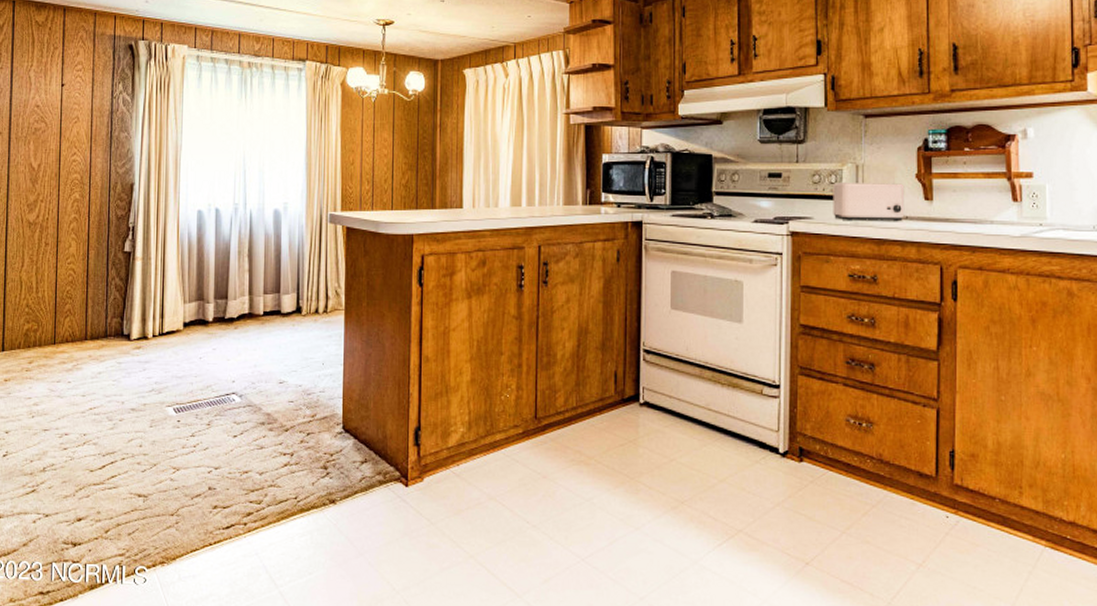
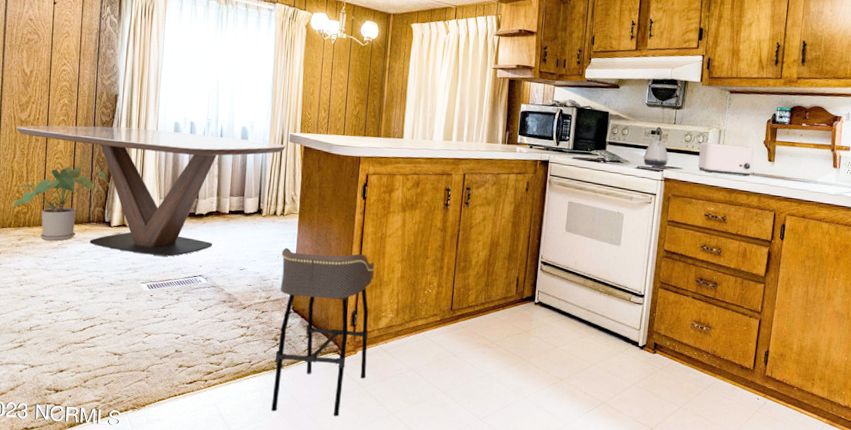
house plant: none [21,271,129,362] -> present [12,166,111,241]
dining table: none [24,220,325,372] -> present [16,125,286,257]
bar stool: none [324,352,439,563] -> present [271,247,375,416]
kettle: none [760,167,794,218] -> present [643,126,669,167]

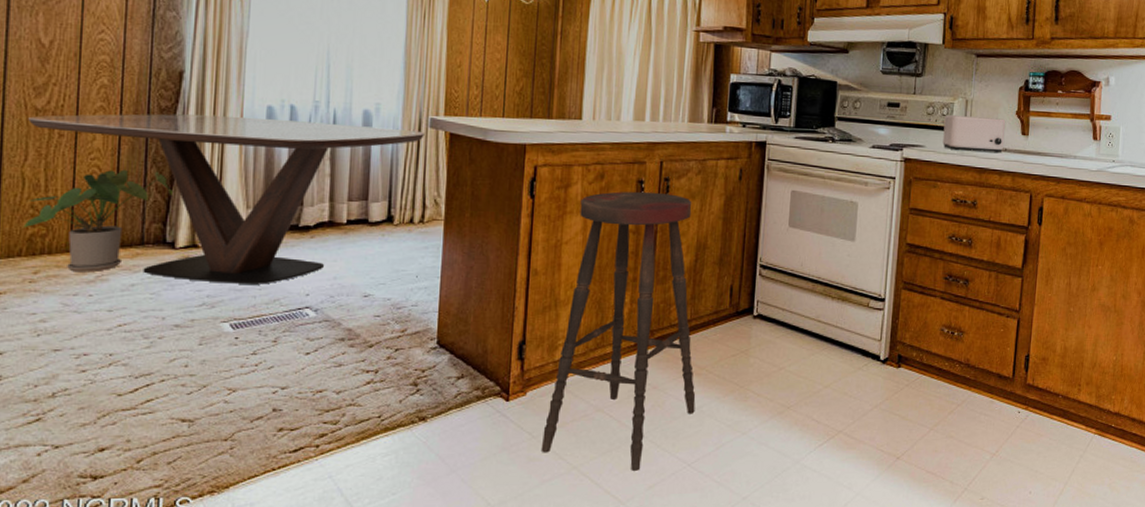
bar stool: present [271,247,375,416] -> none [410,264,548,479]
bar stool: none [367,197,488,420] -> present [541,191,696,471]
kettle: present [643,126,669,167] -> none [878,97,909,145]

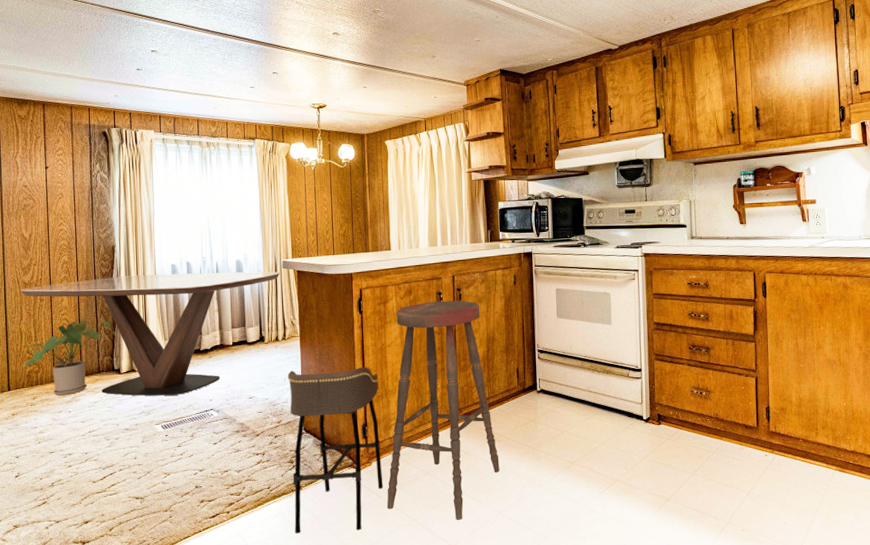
bar stool: none [410,264,548,479] -> present [287,366,384,534]
toaster: present [942,115,1006,154] -> none [673,213,726,243]

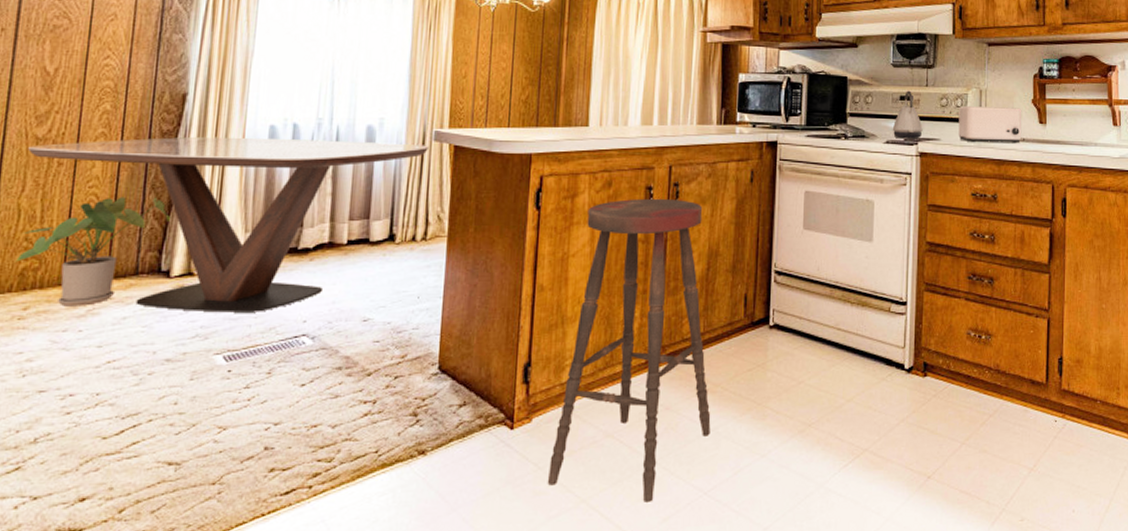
bar stool: present [287,366,384,534] -> none [408,282,554,520]
kettle: none [620,205,645,244] -> present [892,90,923,139]
toaster: none [673,213,726,243] -> present [958,106,1022,144]

